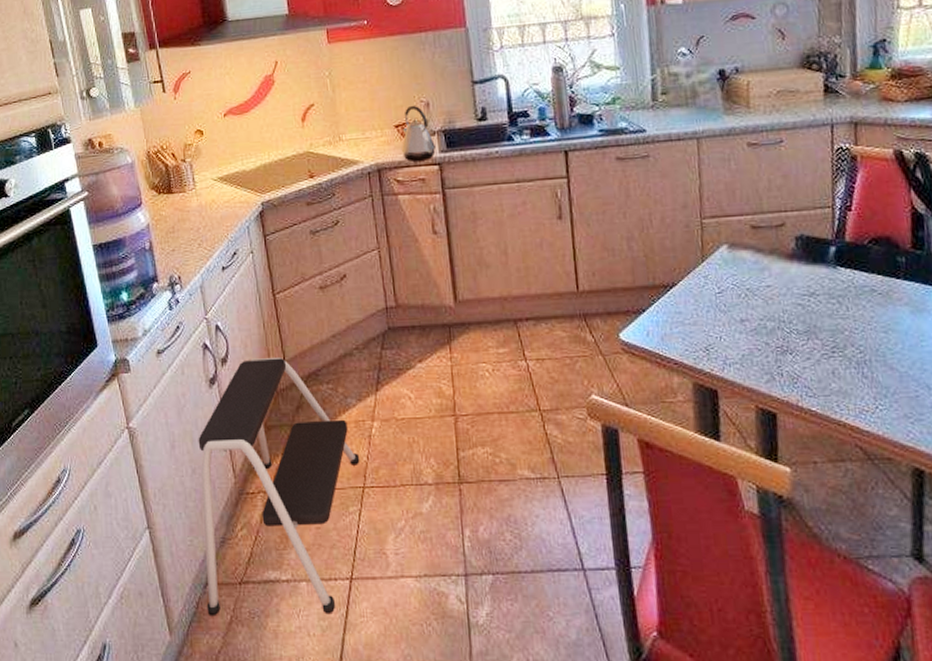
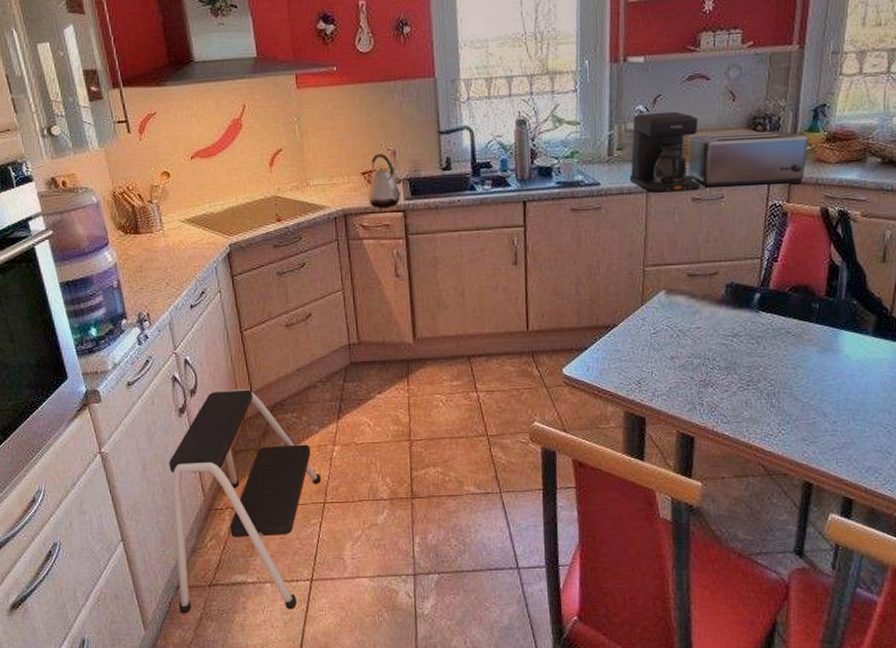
coffee maker: none [676,52,755,140] -> present [629,111,700,194]
toaster: none [739,68,872,132] -> present [688,130,809,188]

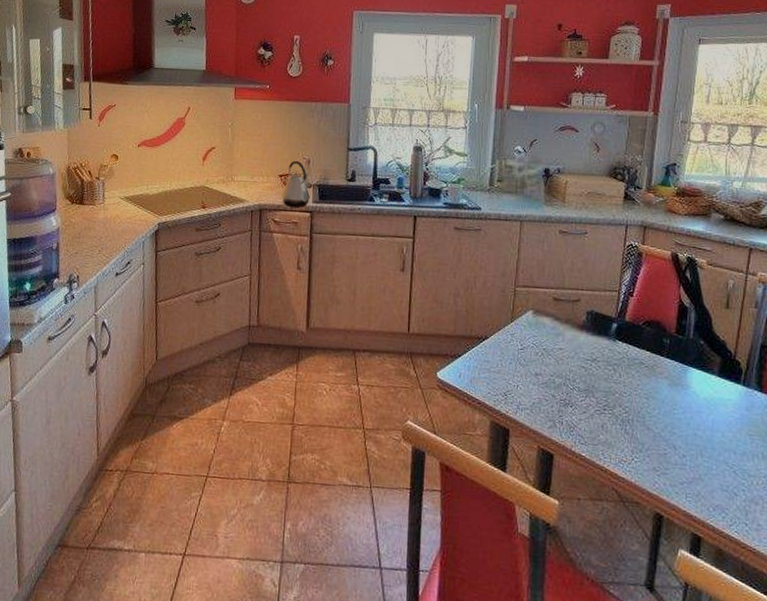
step stool: present [168,388,322,614] -> none [54,354,208,584]
coffee maker: present [629,111,700,194] -> none [506,153,568,225]
toaster: present [688,130,809,188] -> none [557,176,661,229]

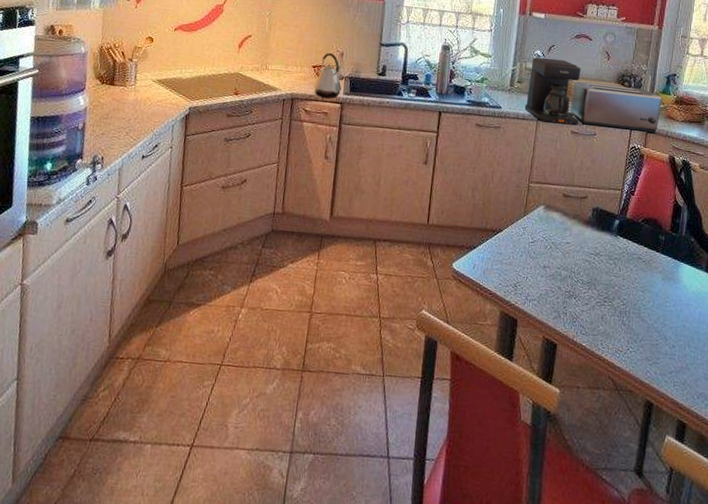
coffee maker: none [506,153,568,225] -> present [524,57,581,126]
toaster: none [557,176,661,229] -> present [570,81,662,133]

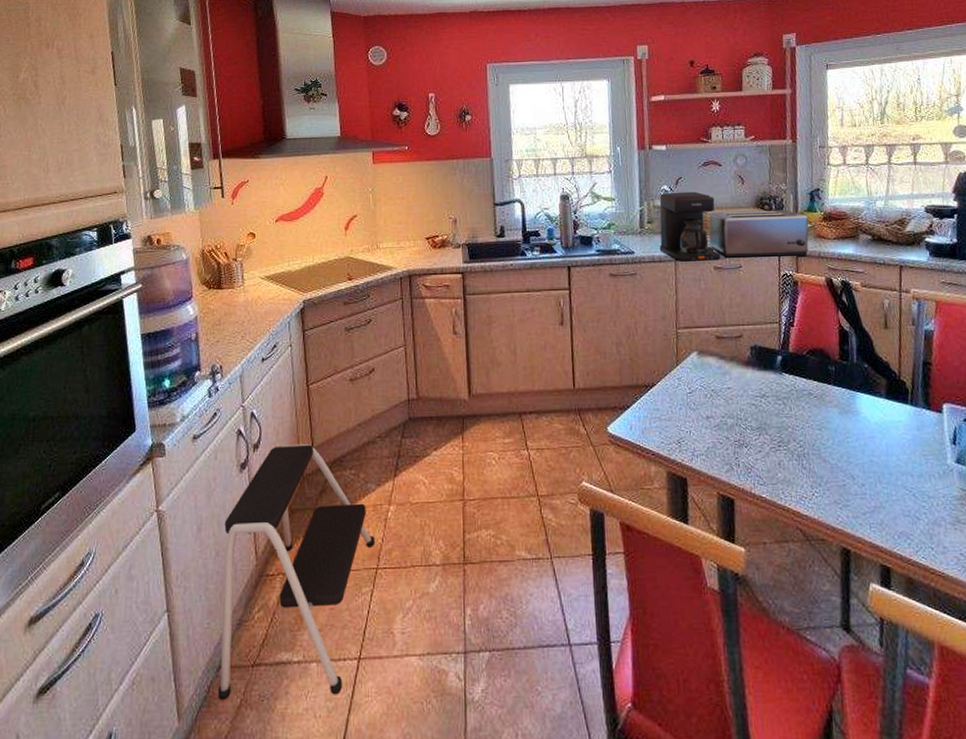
step stool: none [53,239,224,477] -> present [217,443,376,701]
kettle: present [313,52,341,98] -> none [430,221,460,270]

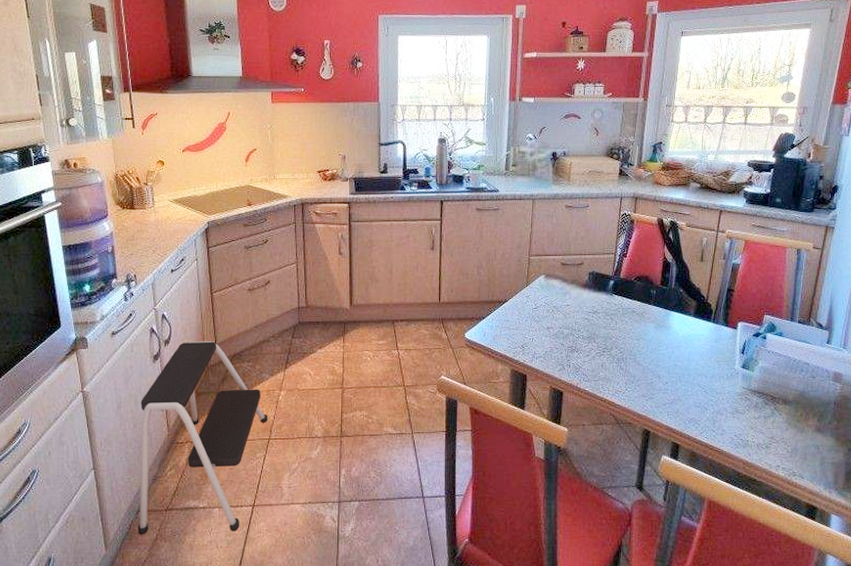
coffee maker: present [659,191,720,263] -> none [520,140,572,201]
toaster: present [709,210,809,258] -> none [563,158,650,199]

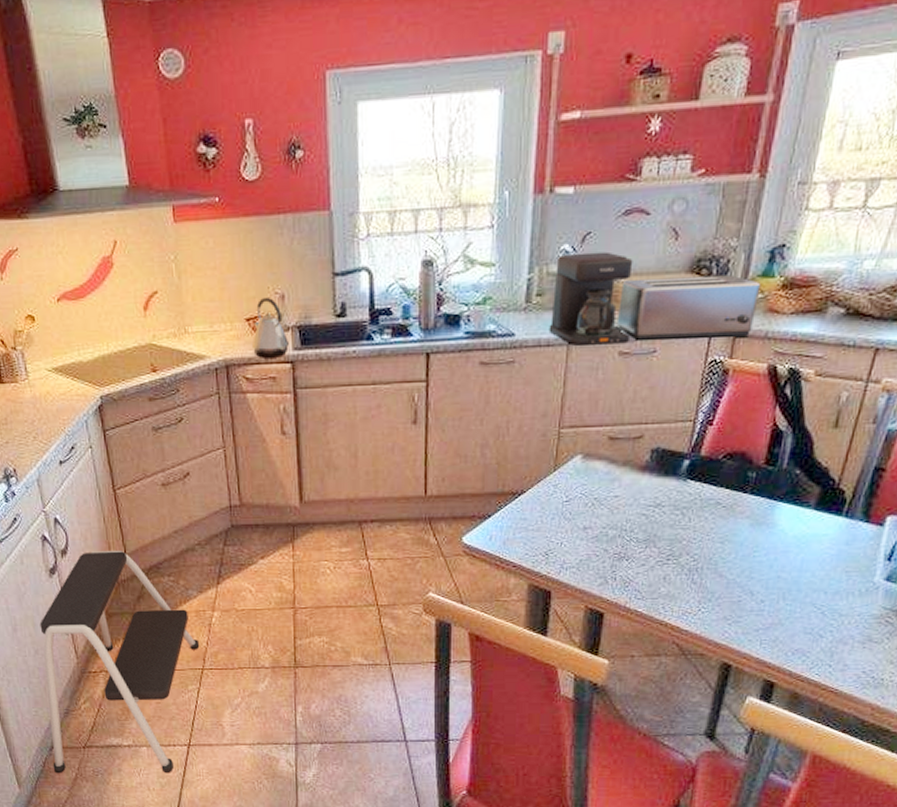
kettle: none [321,157,347,199] -> present [251,296,289,358]
coffee maker: none [520,140,572,201] -> present [549,251,633,347]
toaster: none [563,158,650,199] -> present [616,275,761,340]

